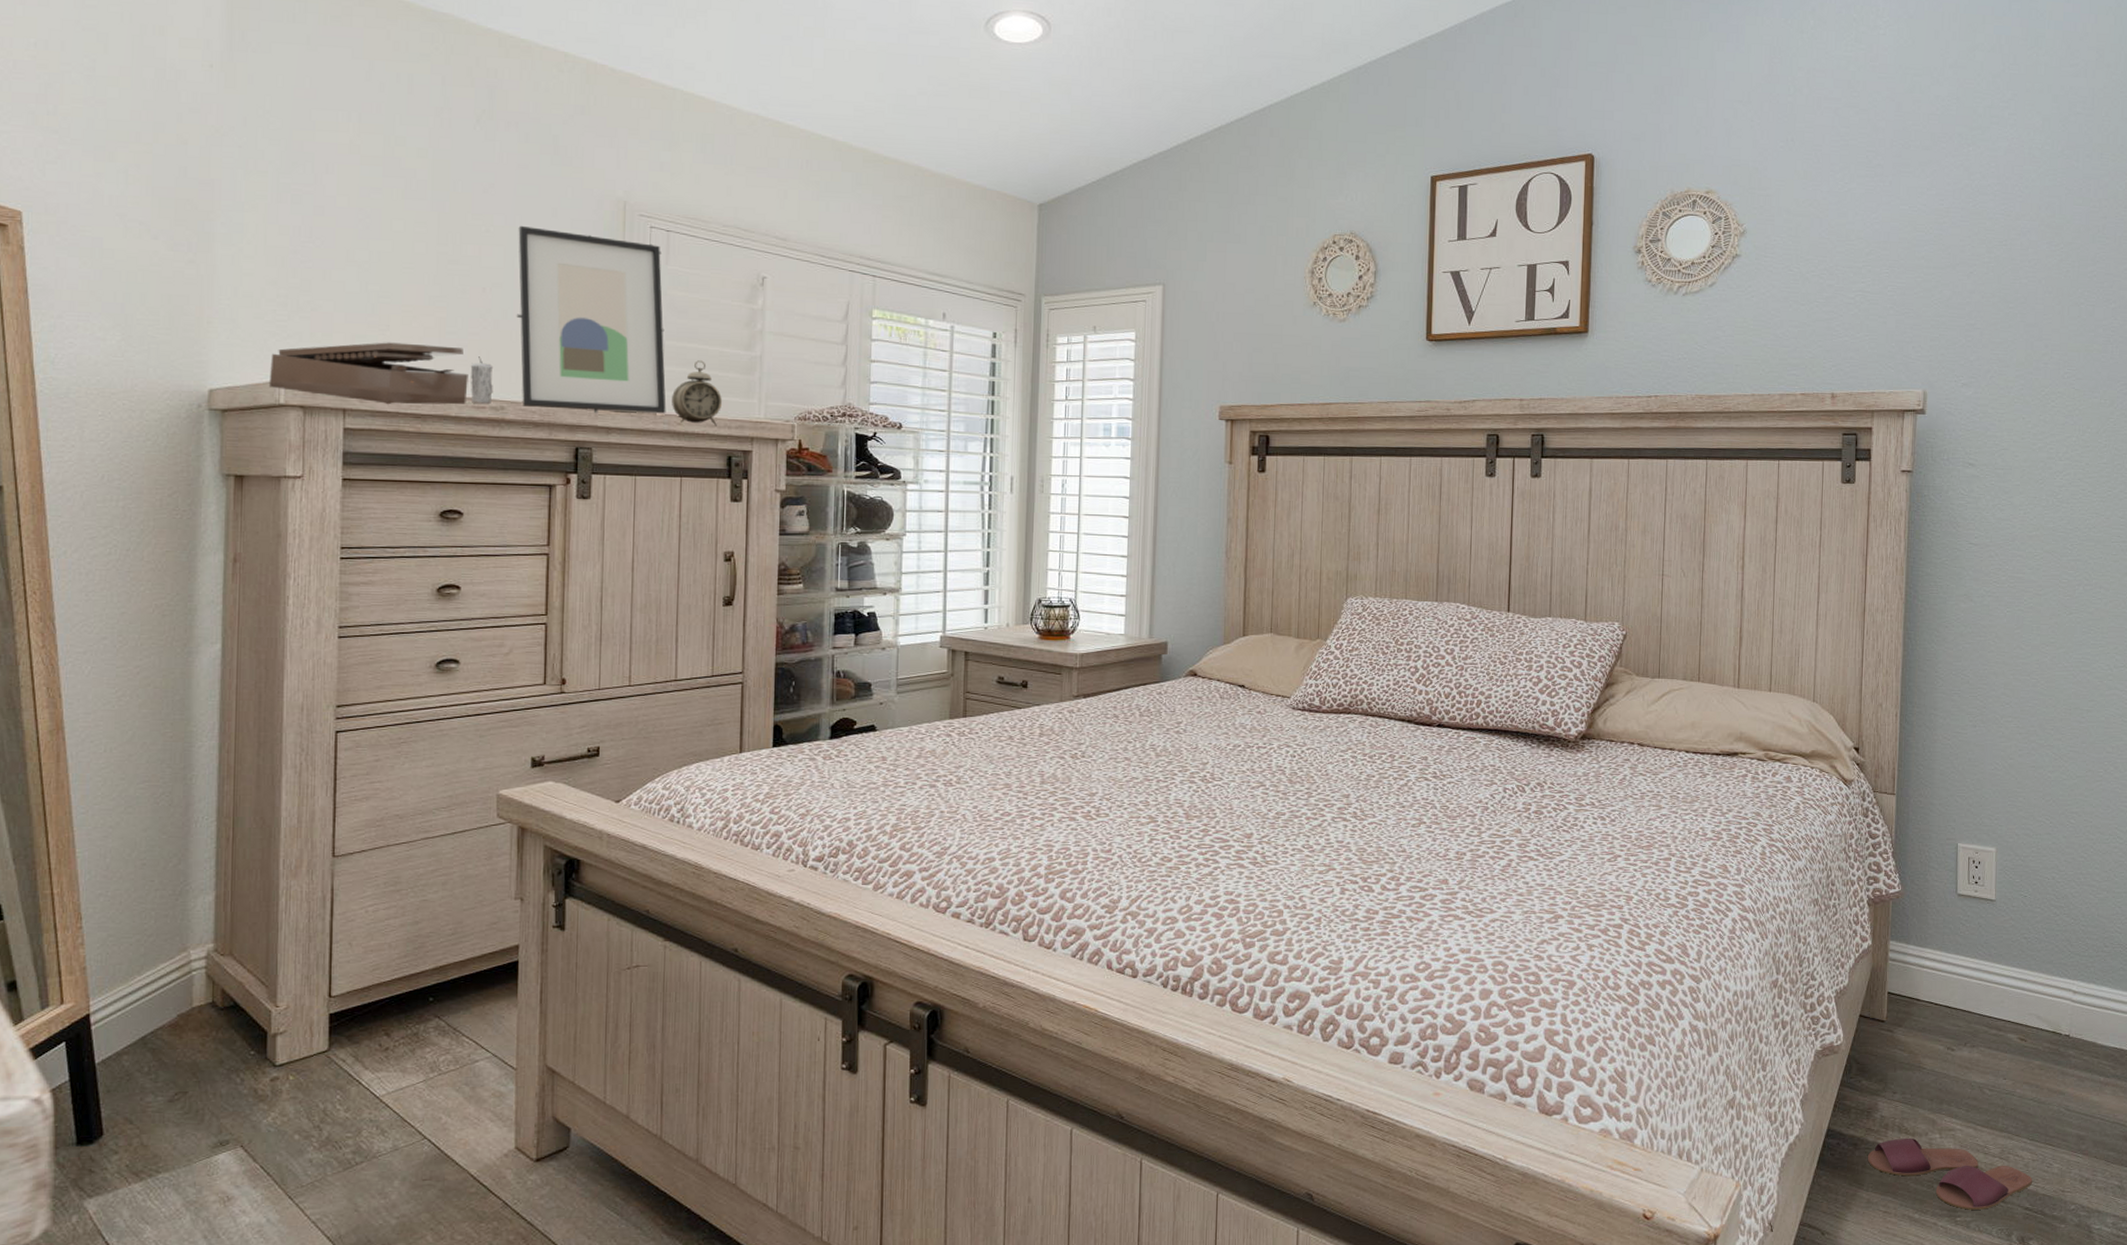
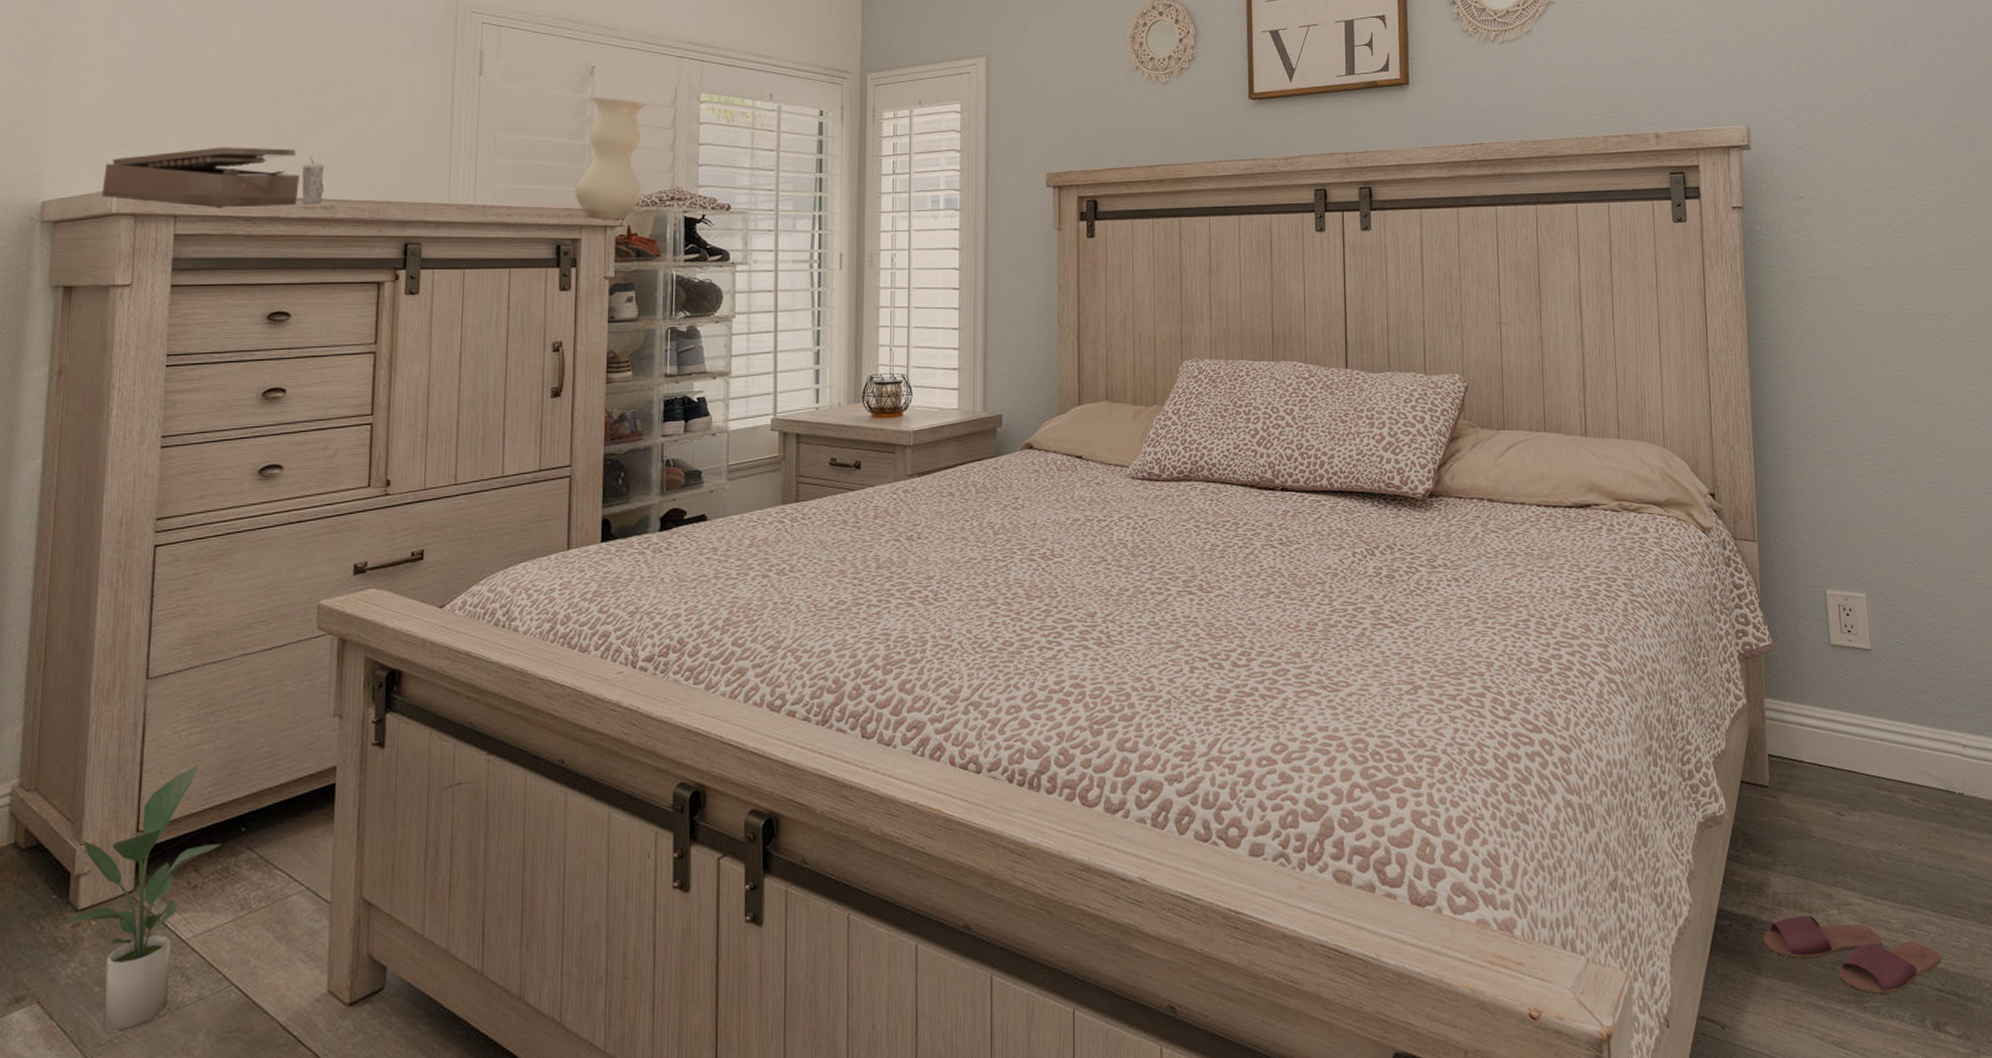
potted plant: none [262,939,410,1174] -> present [63,765,221,1031]
picture frame: present [516,225,666,414] -> none [348,27,496,209]
alarm clock: present [672,360,722,426] -> none [501,151,551,216]
vase: none [746,308,818,434] -> present [575,97,647,220]

